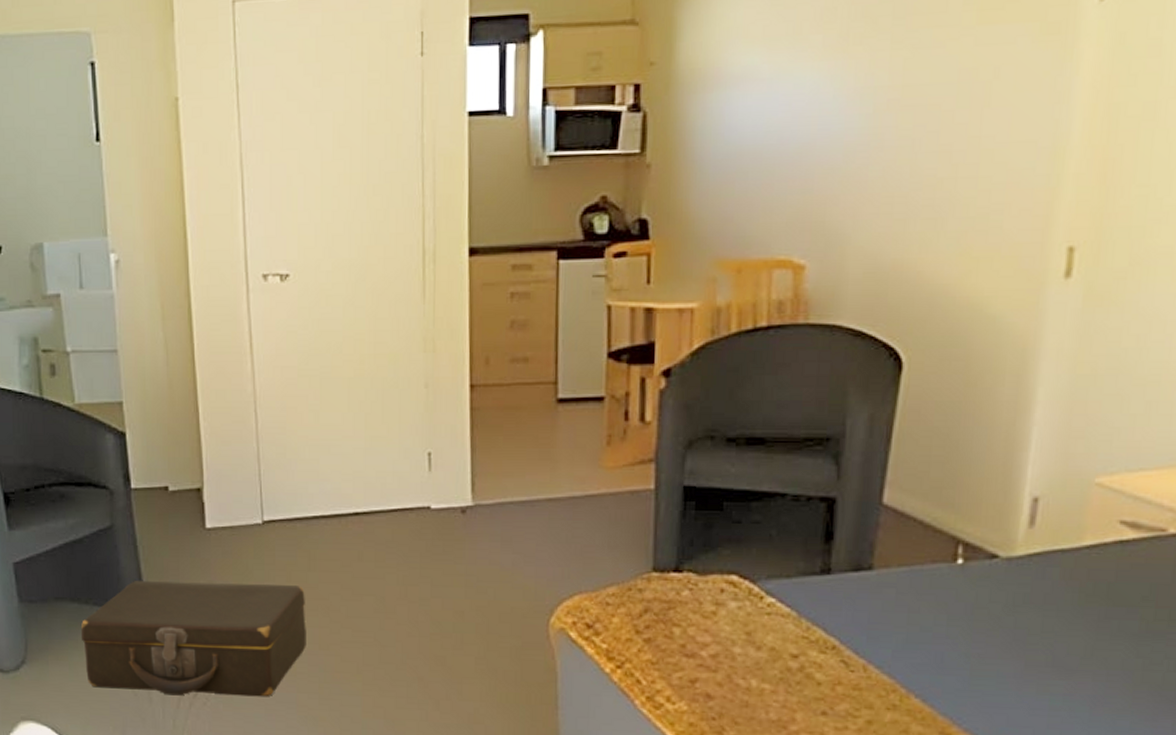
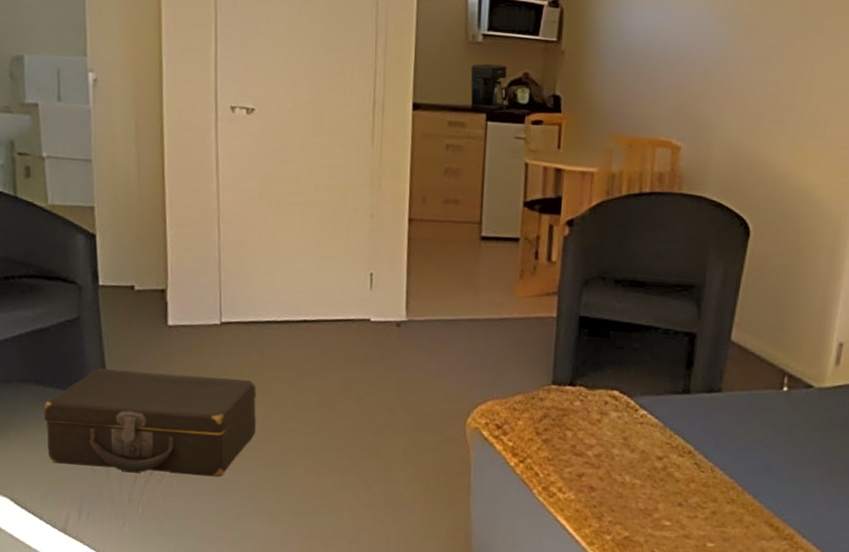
coffee maker: none [536,189,587,247] -> present [470,63,511,111]

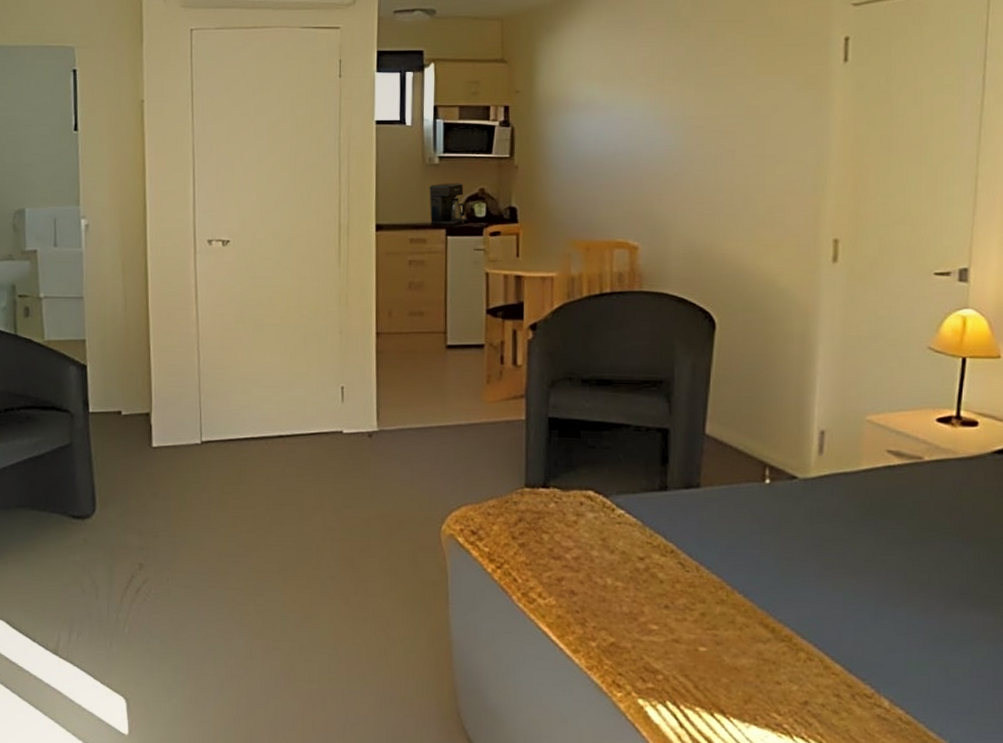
suitcase: present [43,367,256,476] -> none [38,490,236,593]

